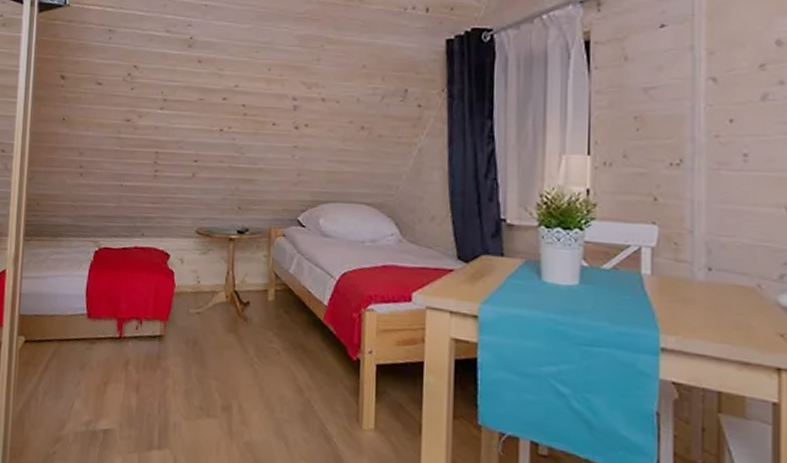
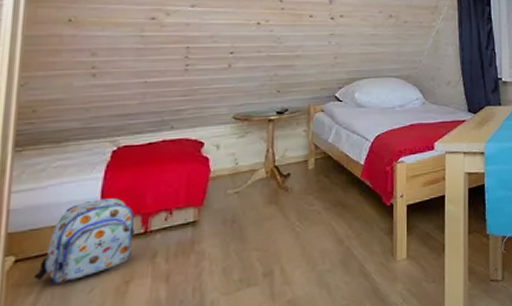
backpack: none [37,297,113,372] -> present [33,198,136,285]

